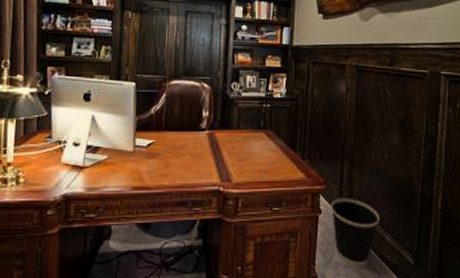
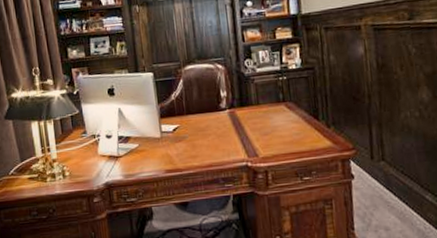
wastebasket: present [330,198,380,266] -> none [362,160,418,227]

